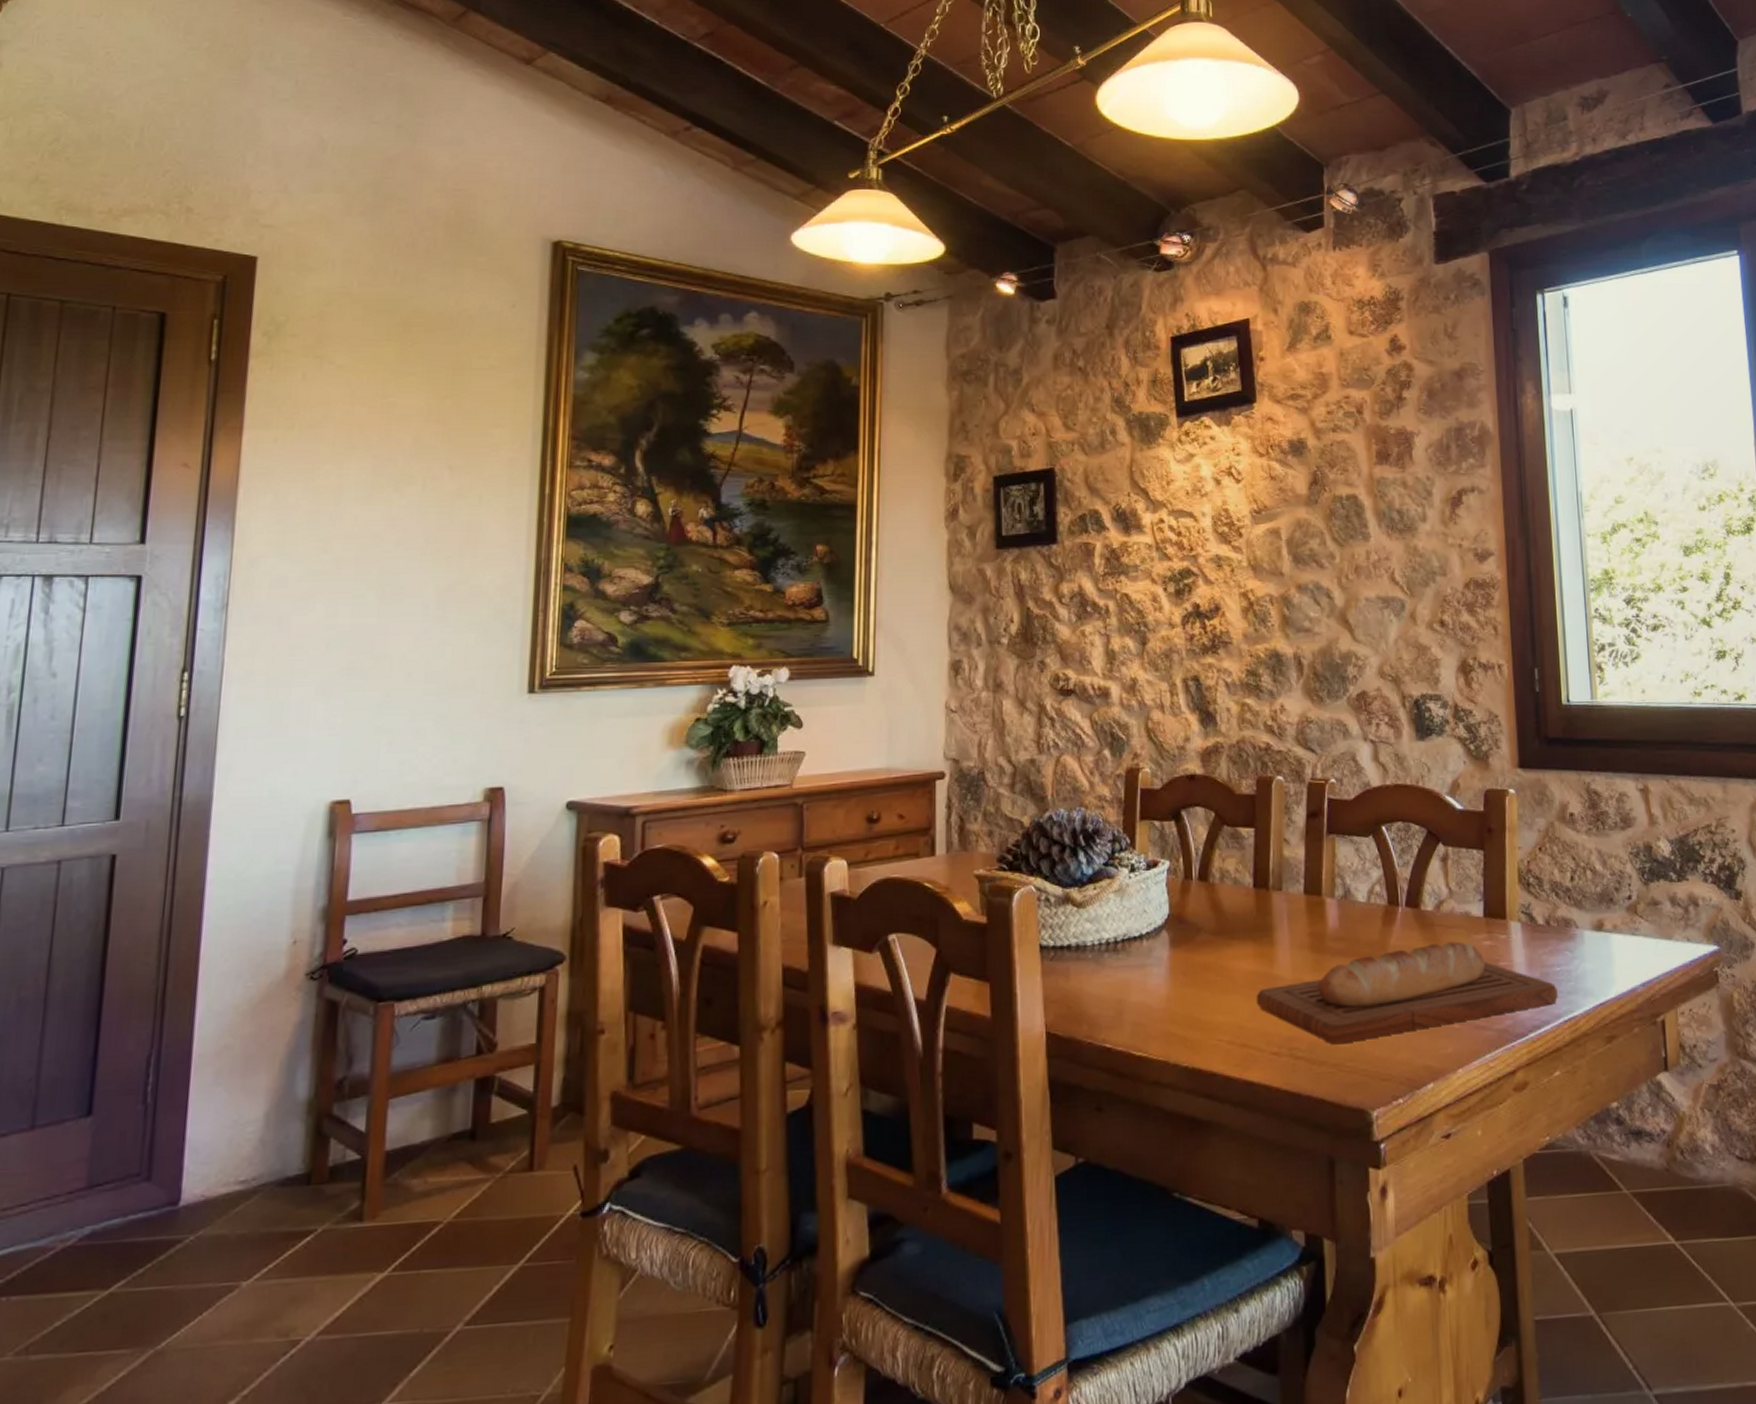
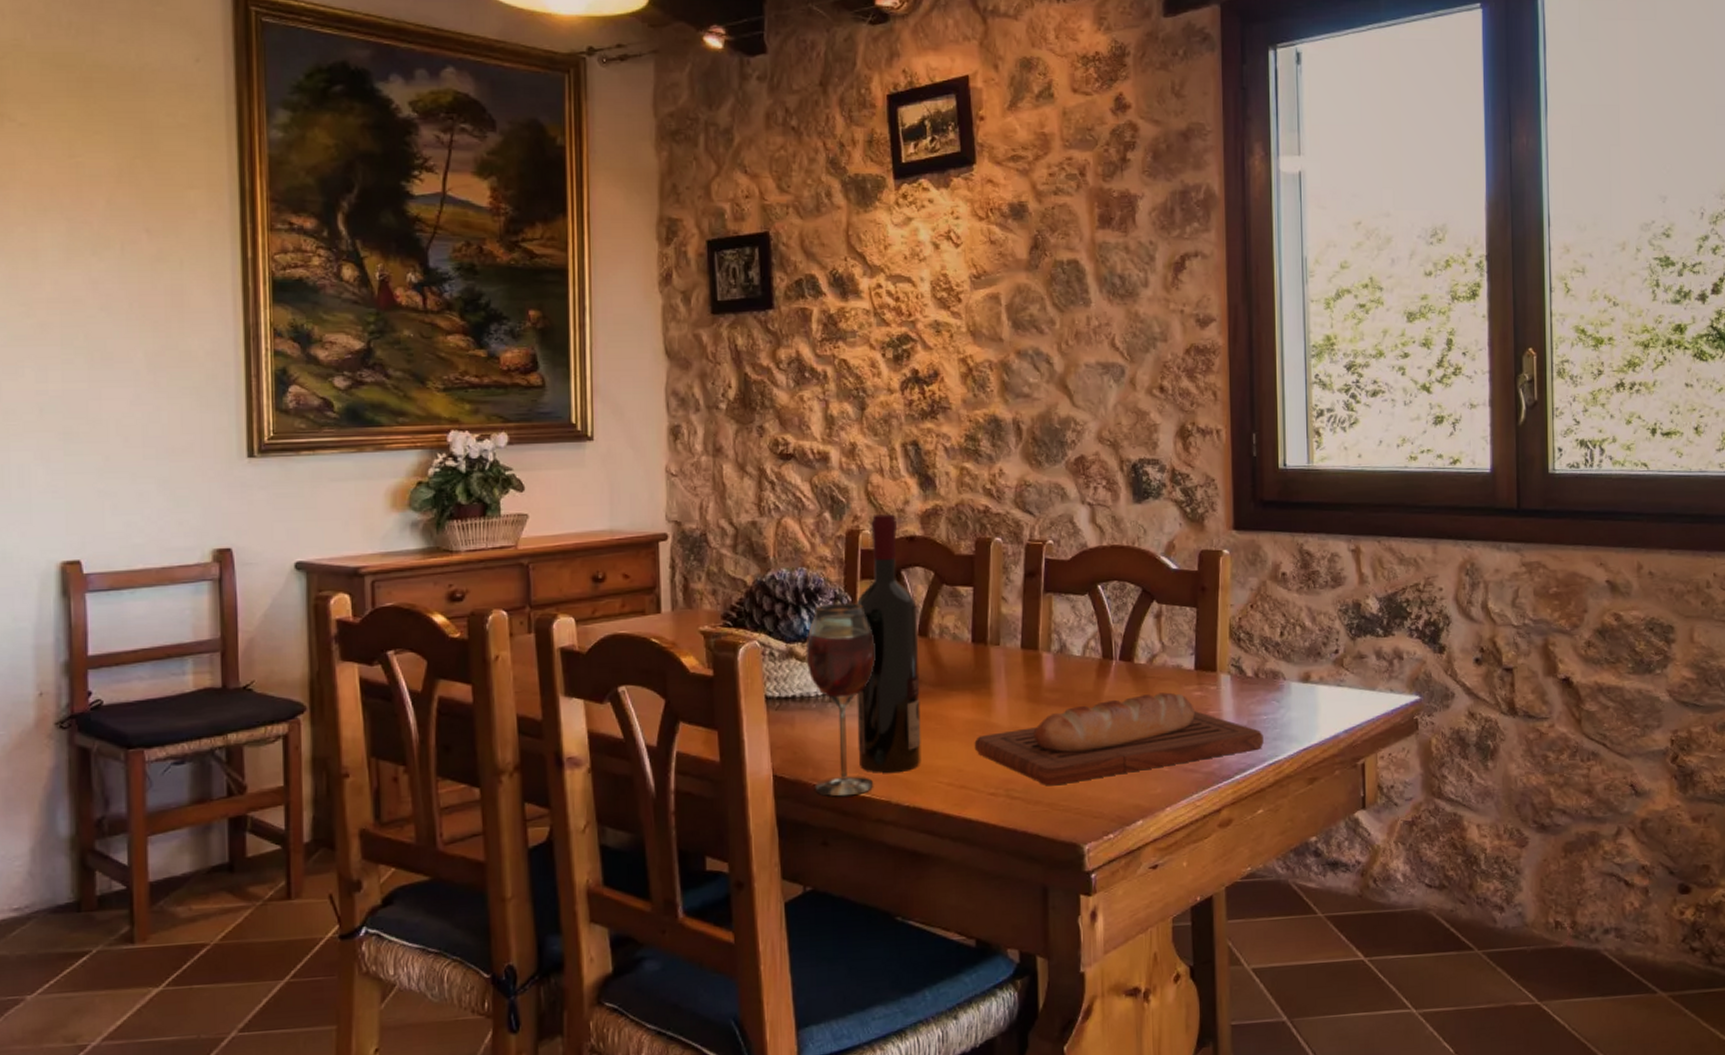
wineglass: none [1082,845,1154,1056] -> present [805,602,876,797]
wine bottle: none [1134,752,1201,1030] -> present [856,514,922,773]

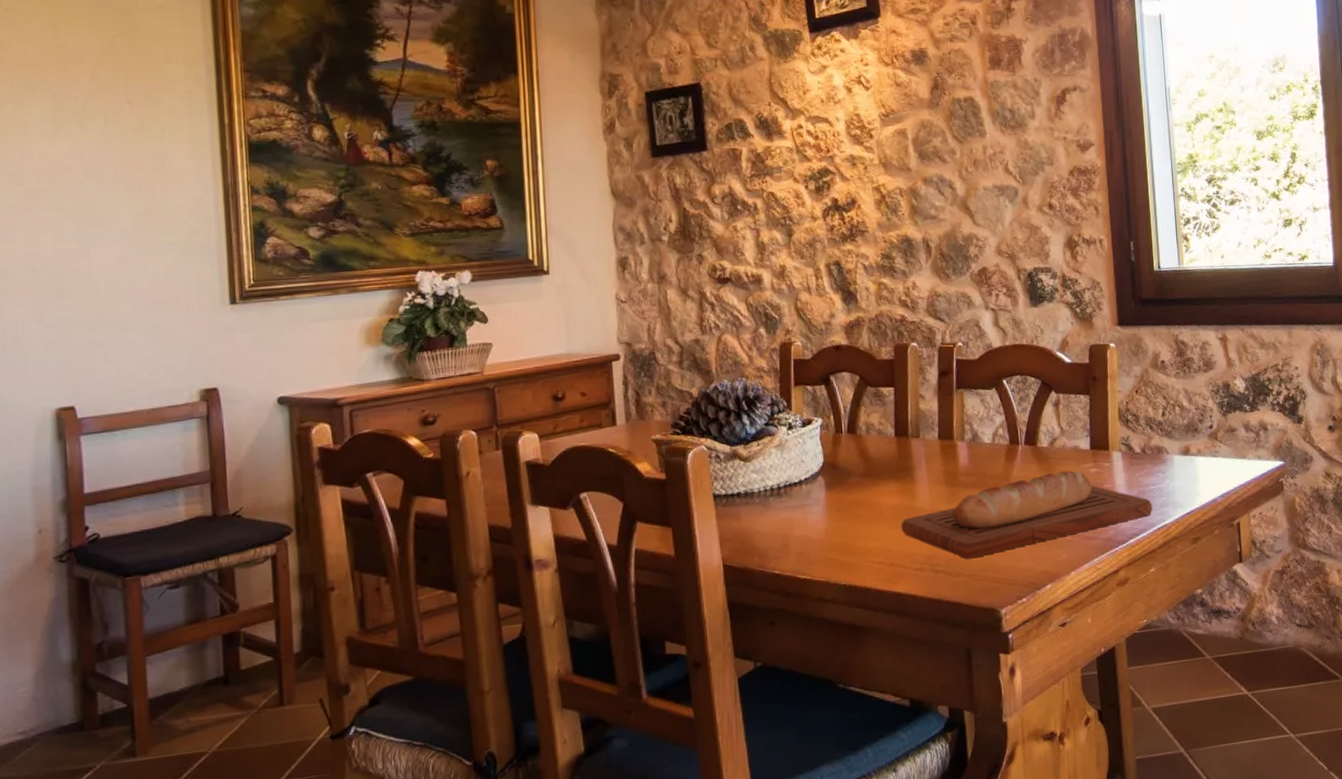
wineglass: present [805,602,876,797] -> none [747,407,813,580]
wine bottle: present [856,514,922,773] -> none [791,327,855,557]

